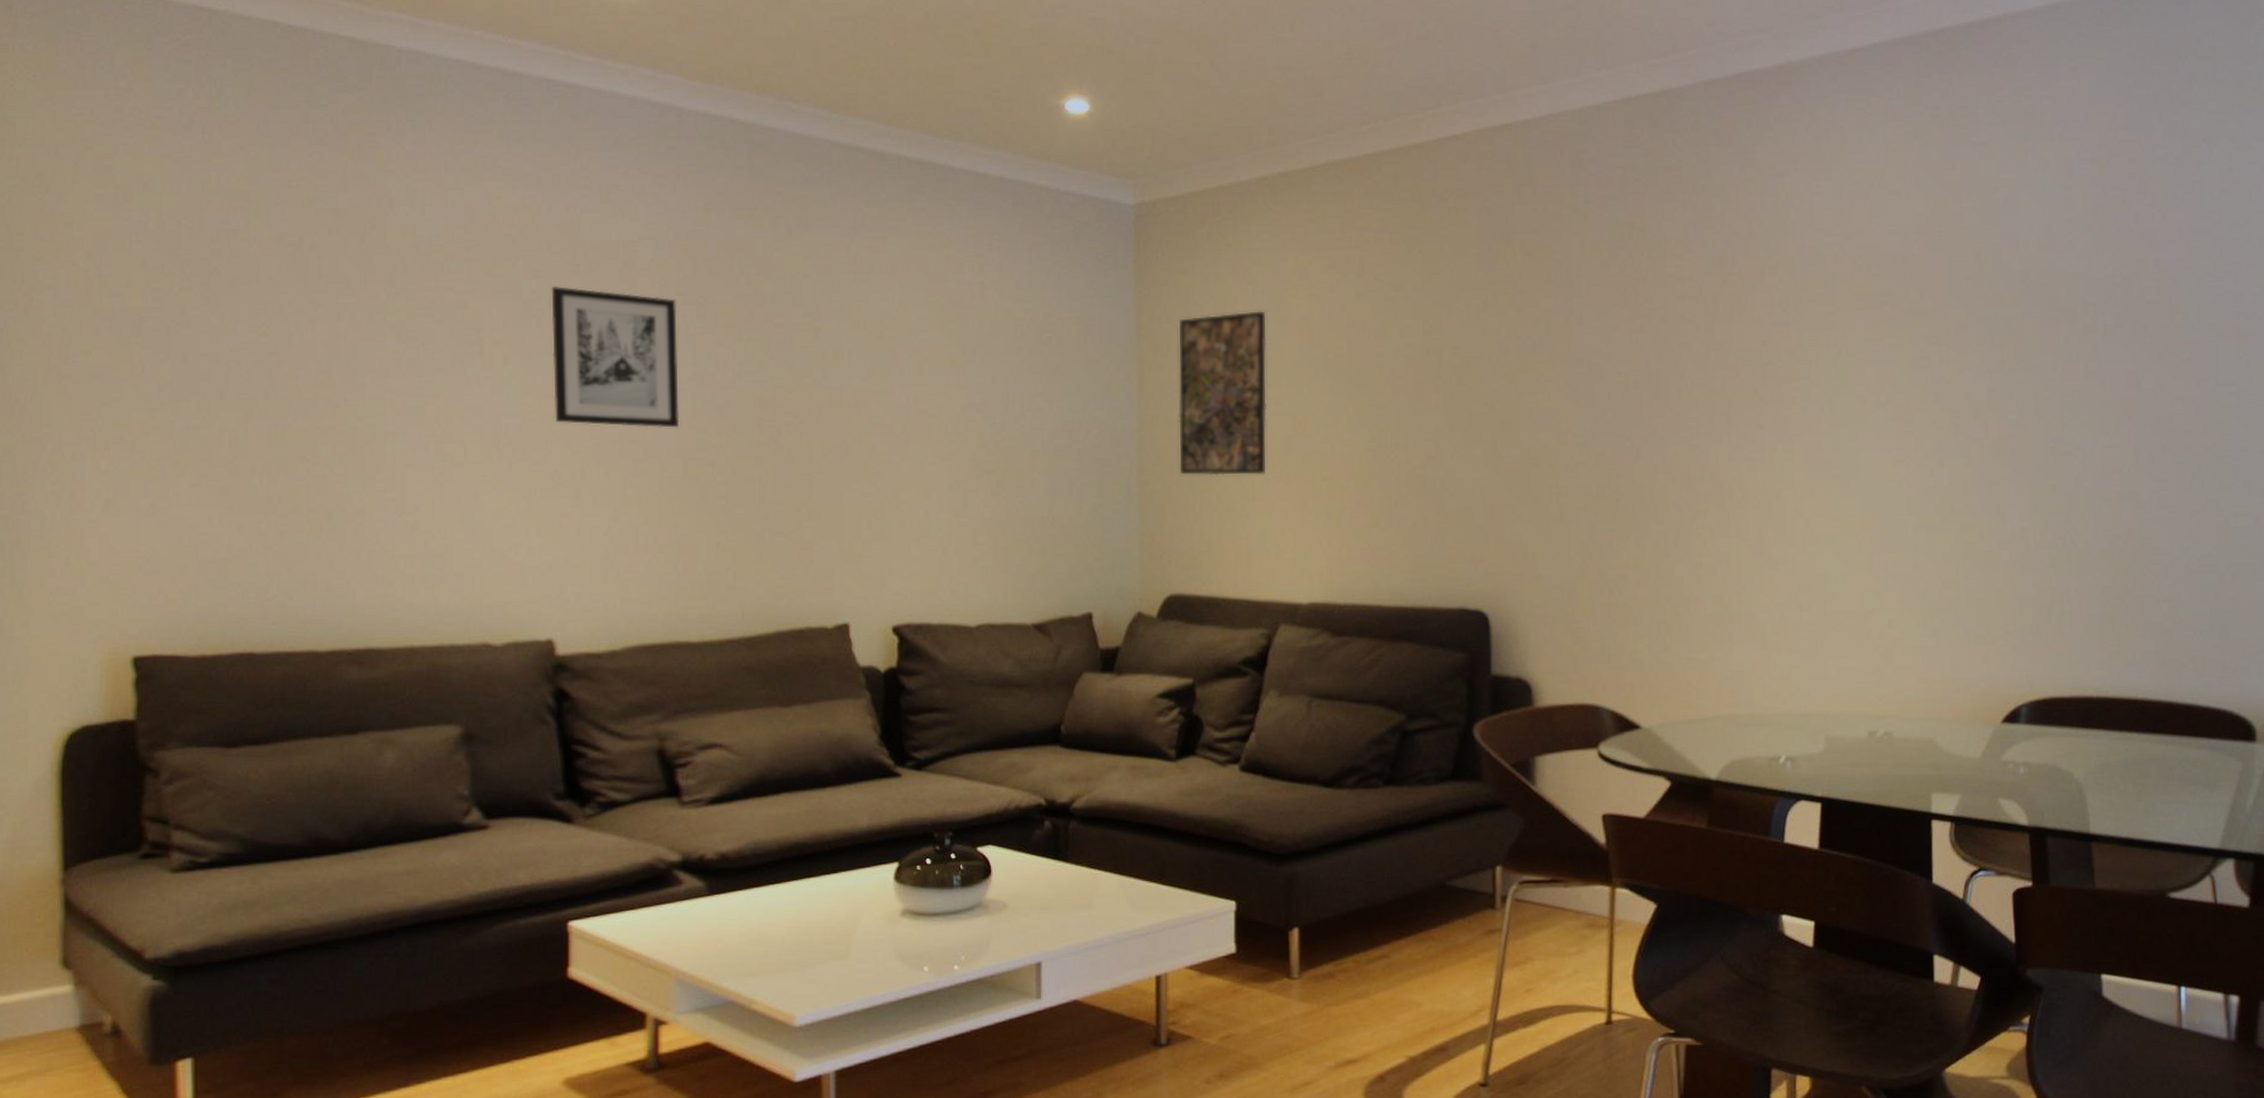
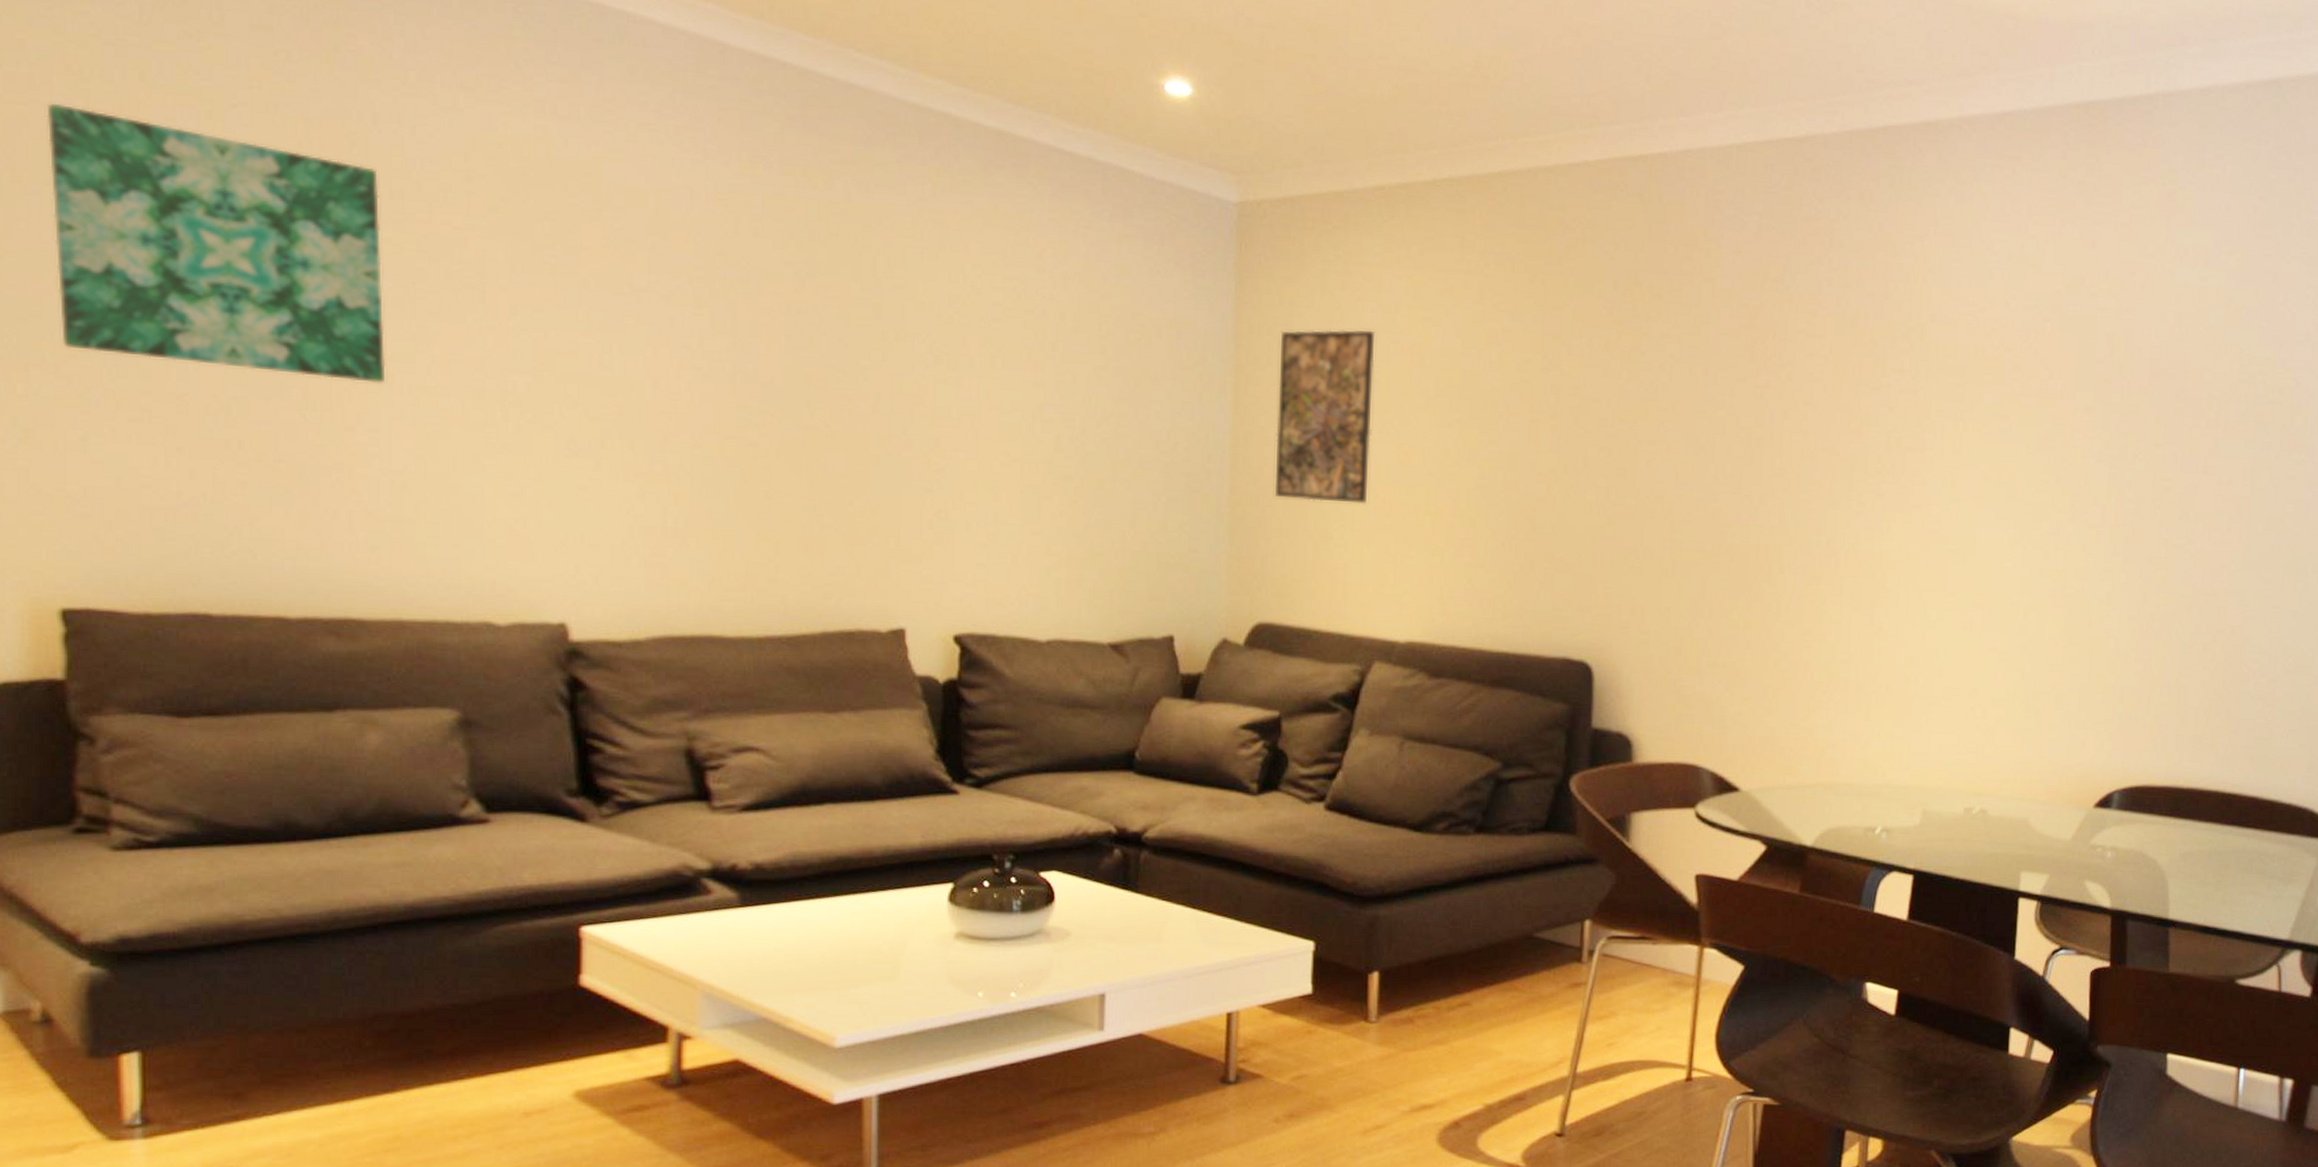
wall art: none [127,216,400,436] -> present [46,102,386,384]
wall art: present [551,285,680,428] -> none [567,231,717,402]

